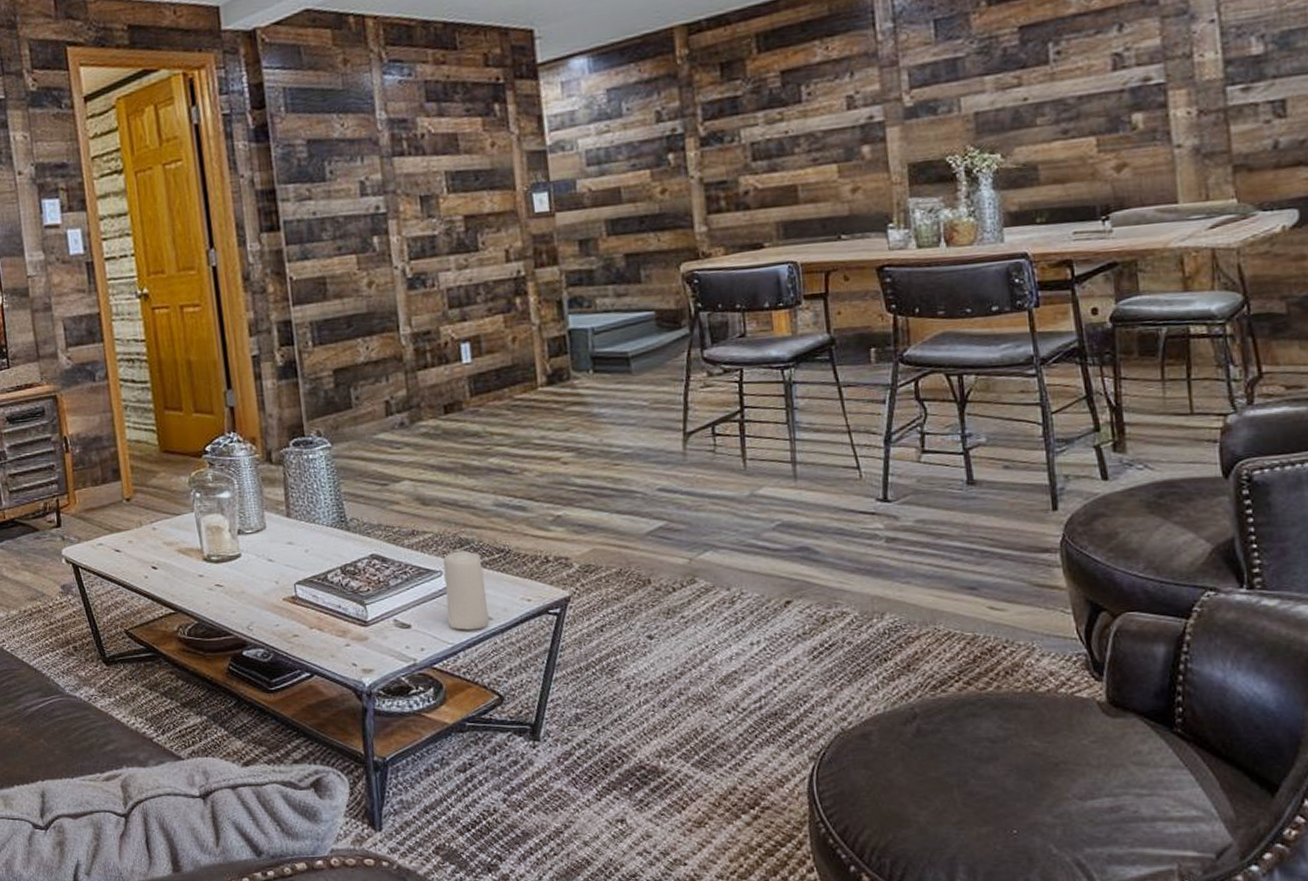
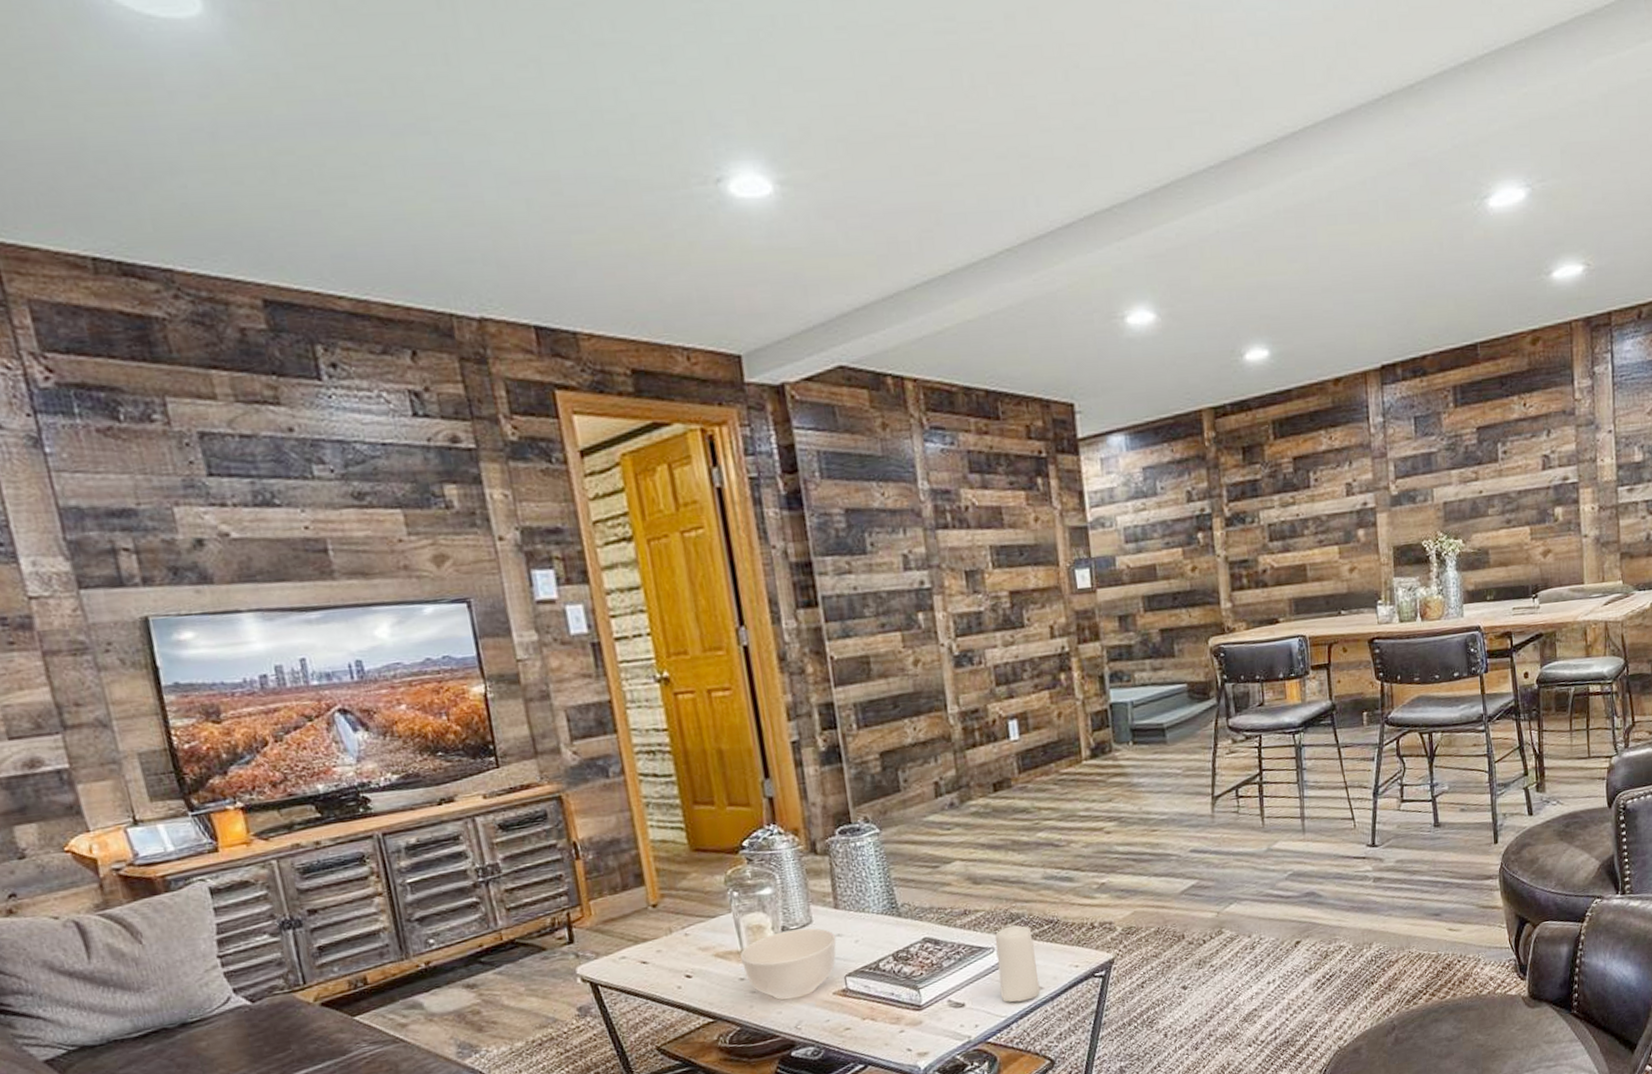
bowl: none [199,533,288,601] -> present [739,928,837,1001]

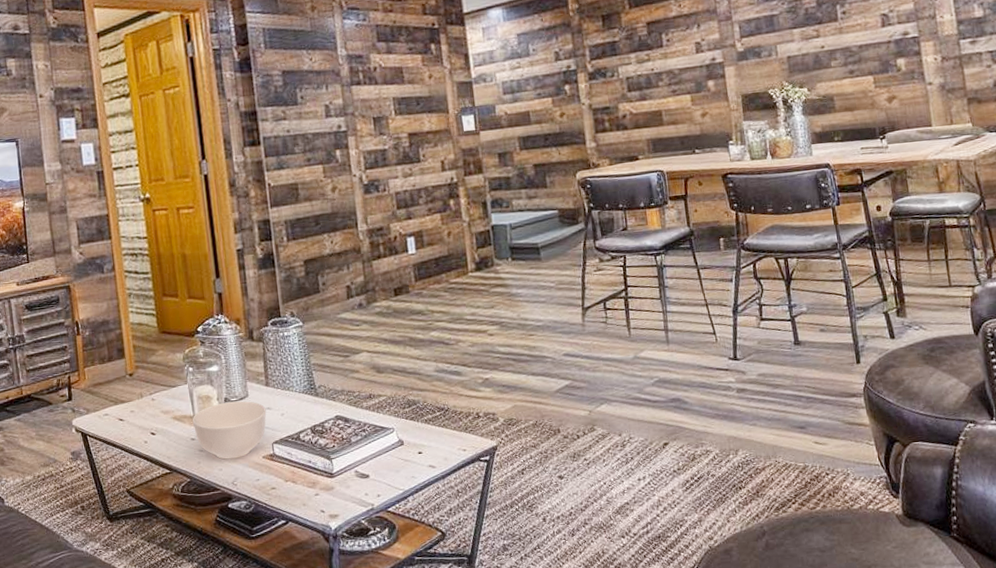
candle: present [995,925,1040,1003] -> none [394,410,433,478]

